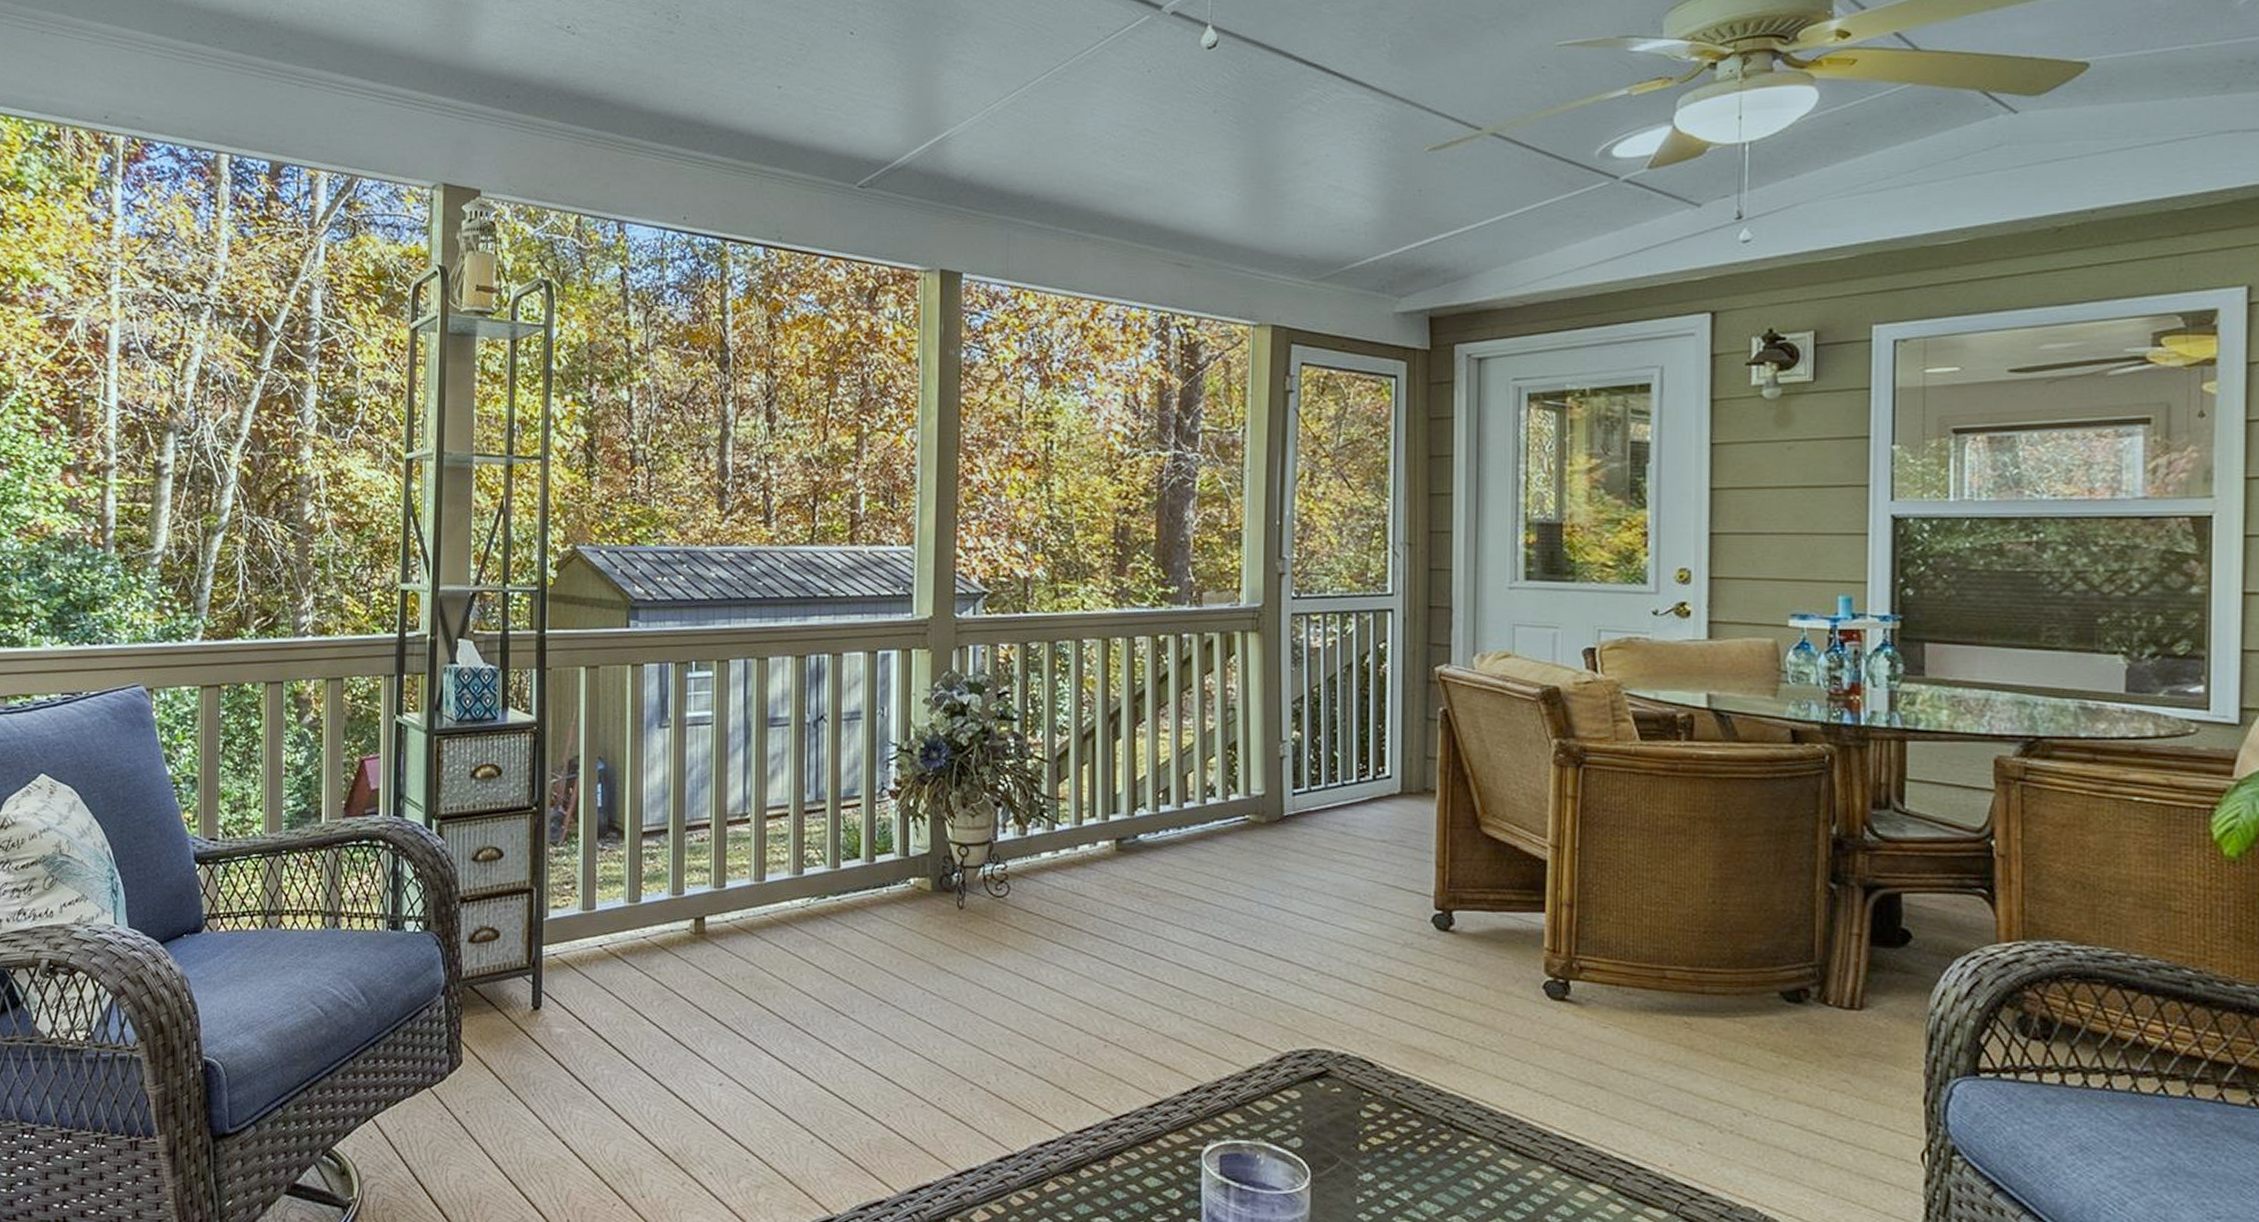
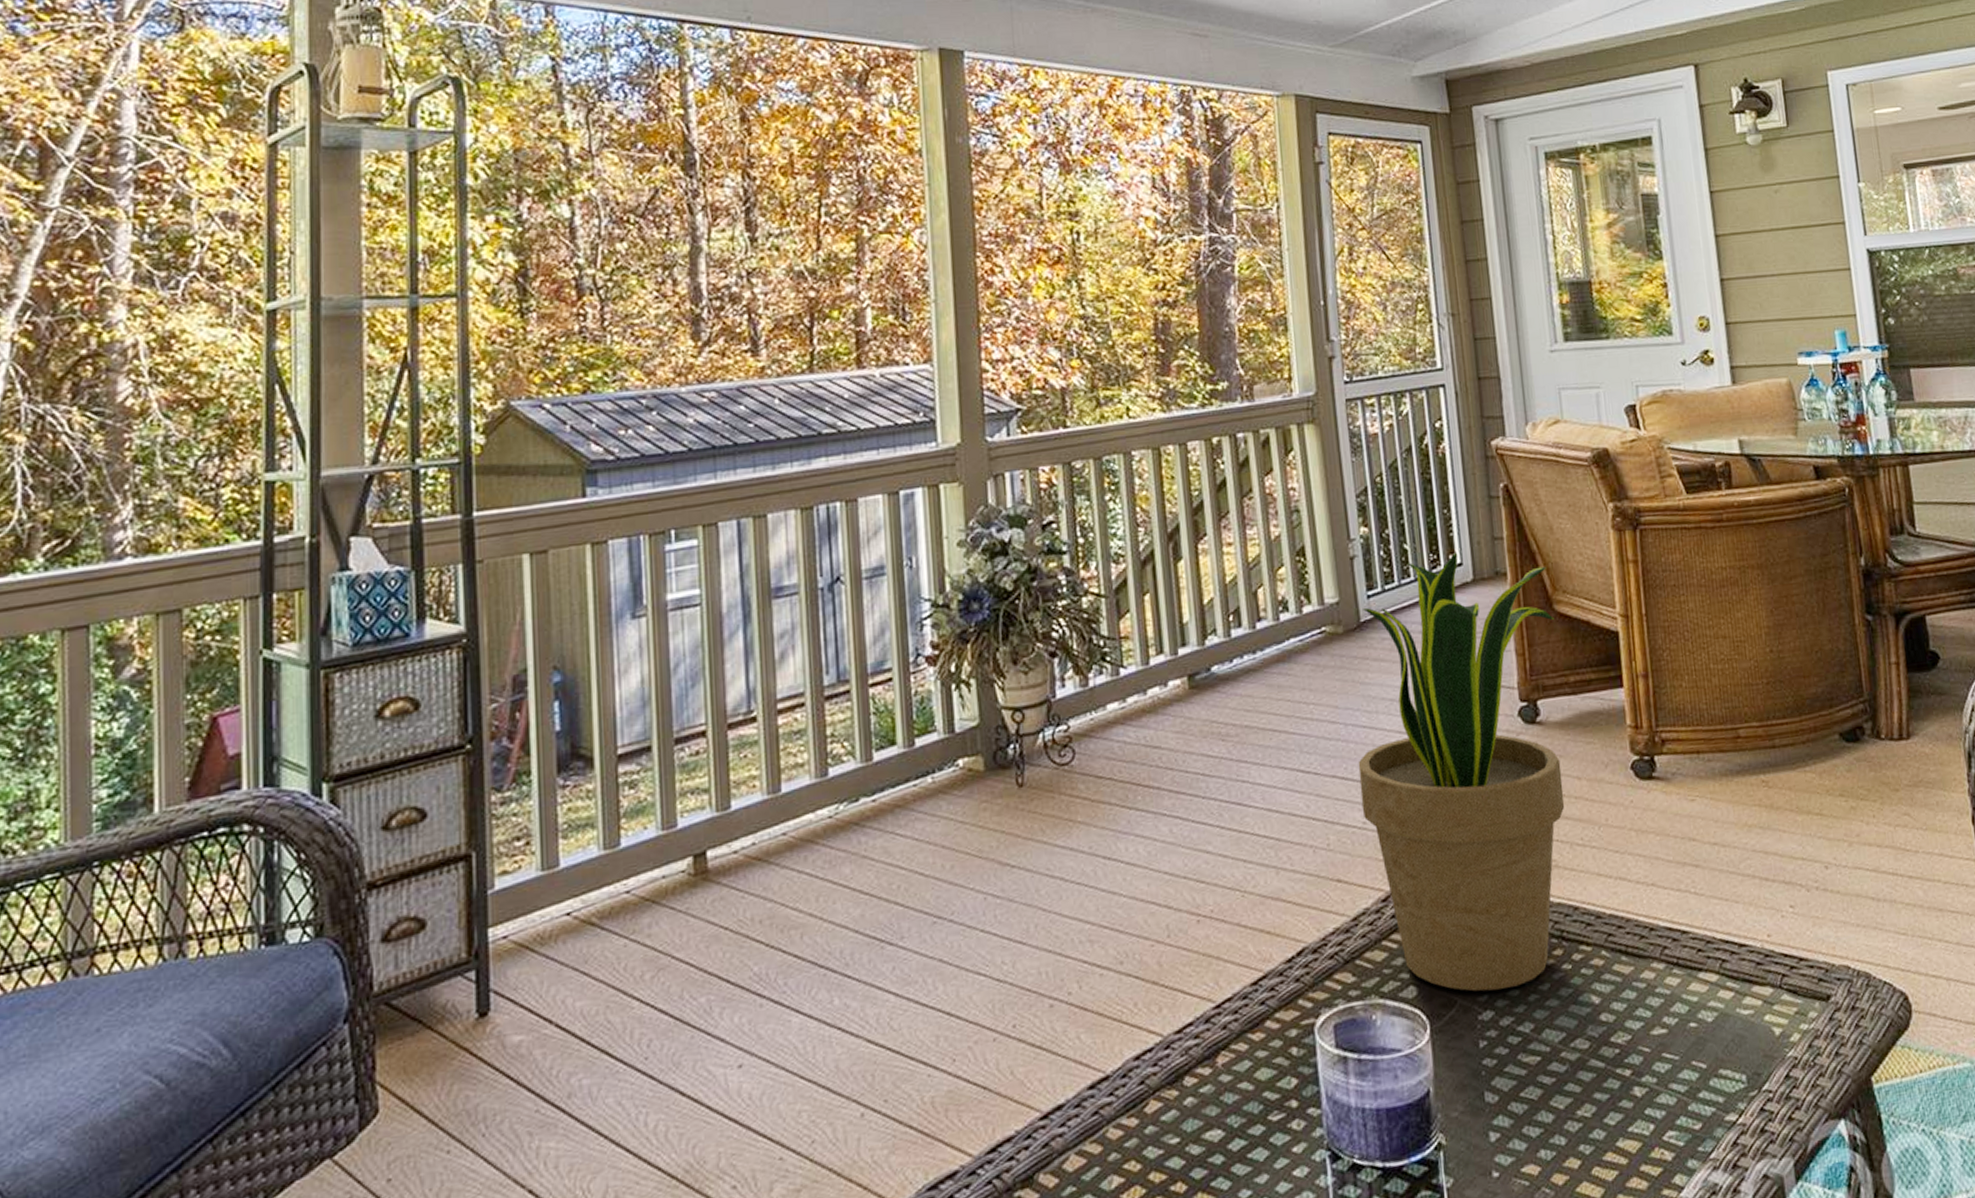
potted plant: none [1267,765,1480,1159] -> present [1358,552,1565,992]

